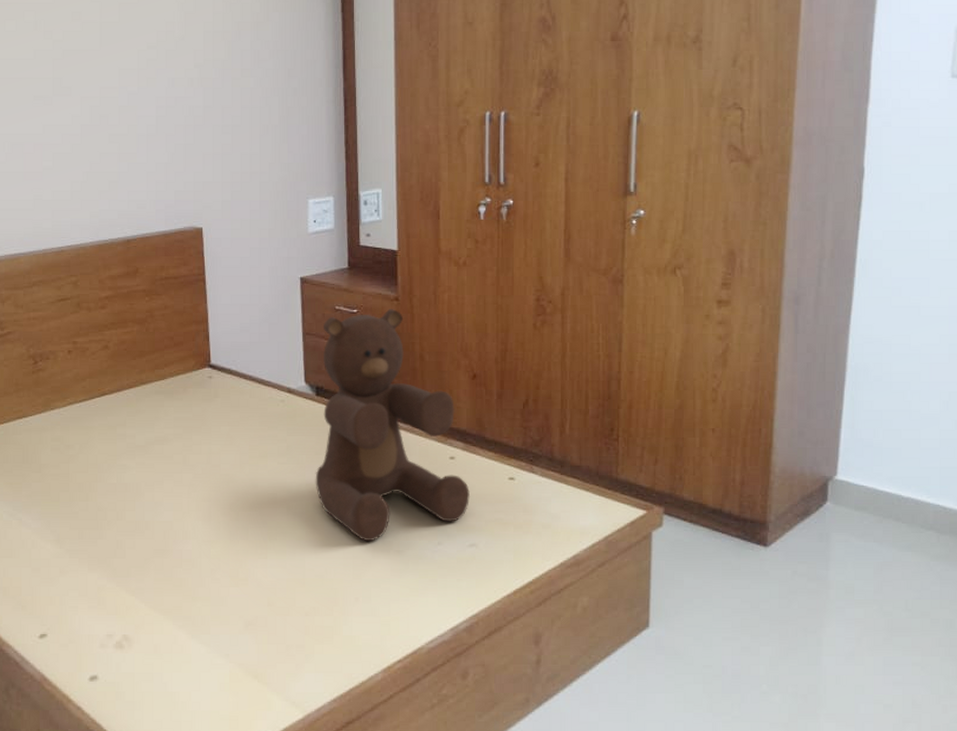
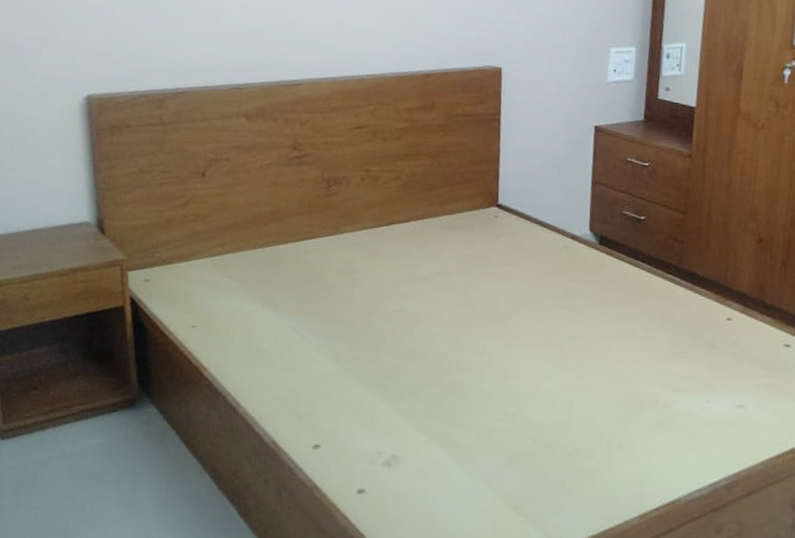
teddy bear: present [315,309,470,542] -> none [590,165,744,392]

